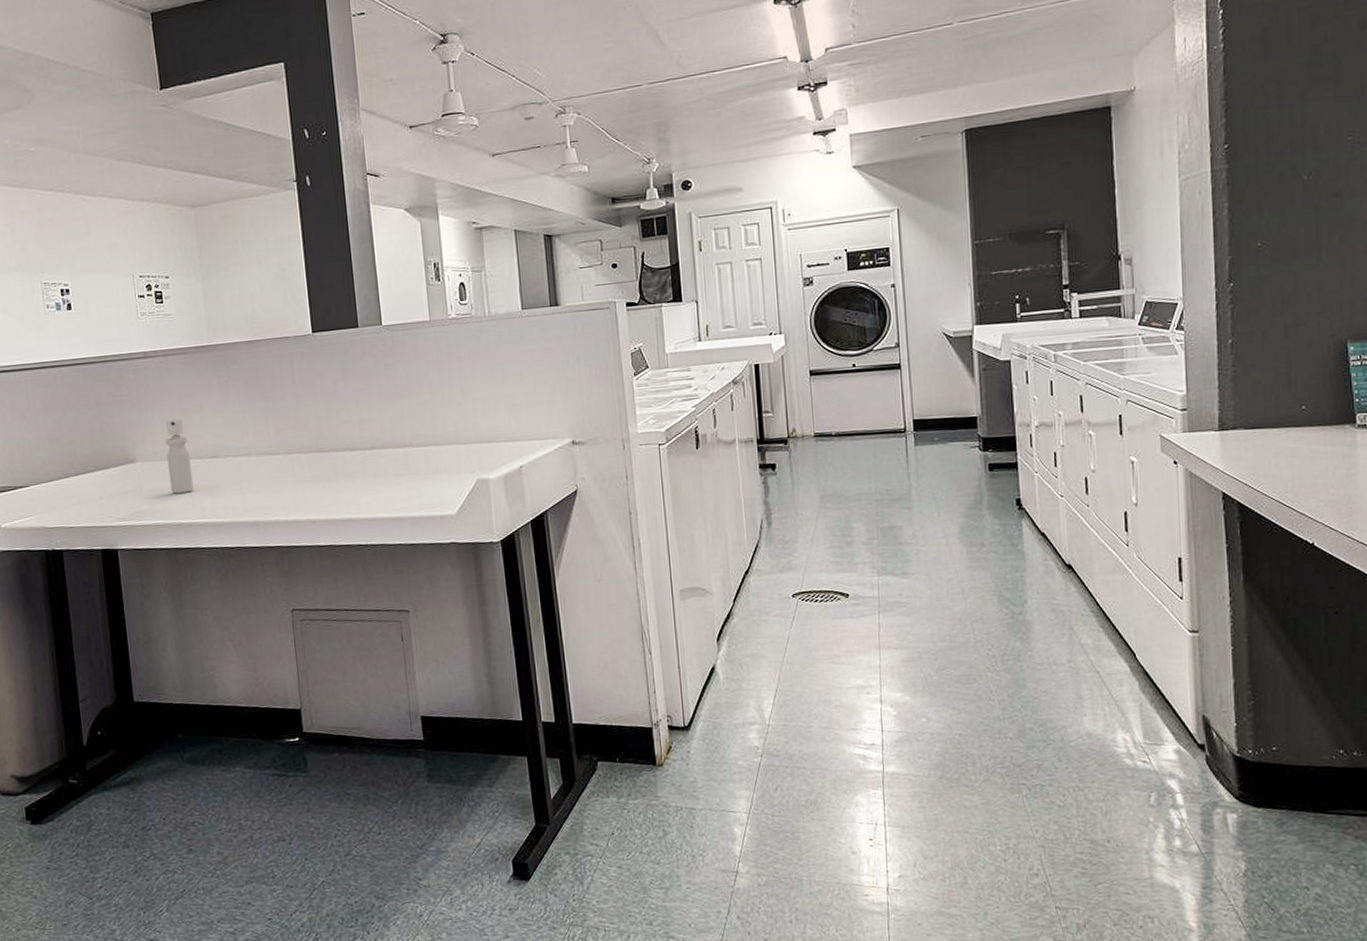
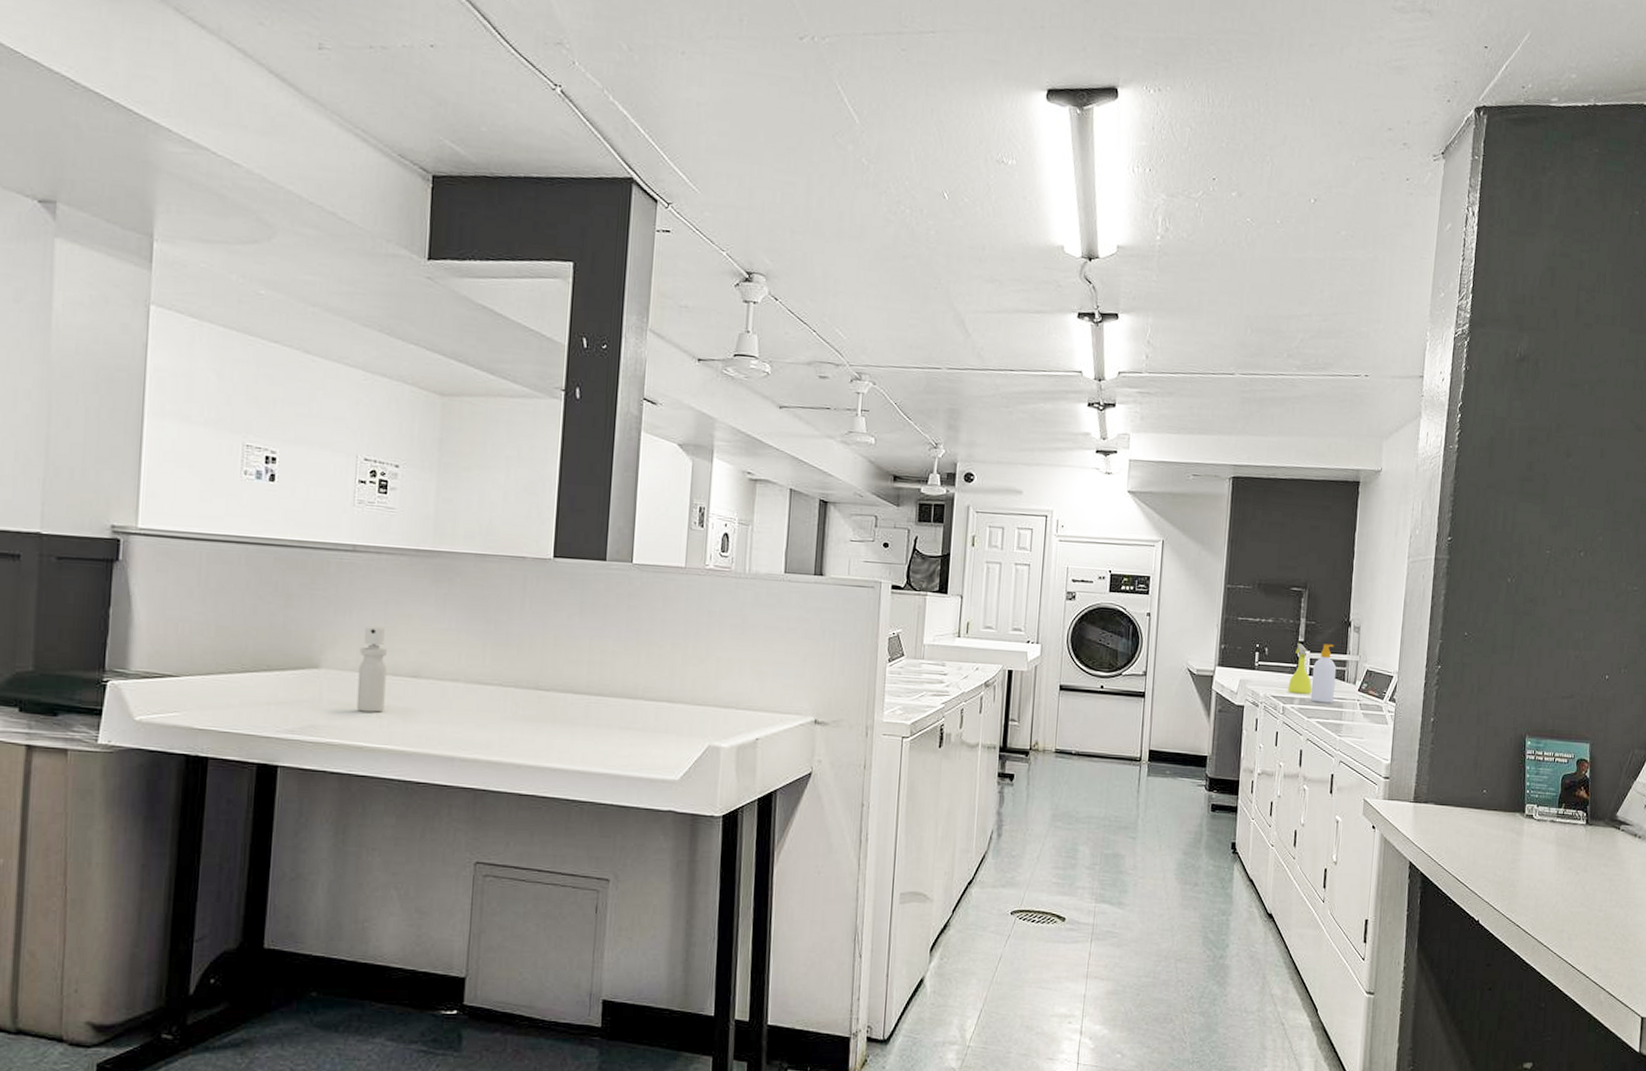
spray bottle: none [1057,286,1085,339] -> present [1287,643,1312,694]
soap bottle: none [1082,281,1112,345] -> present [1310,644,1337,703]

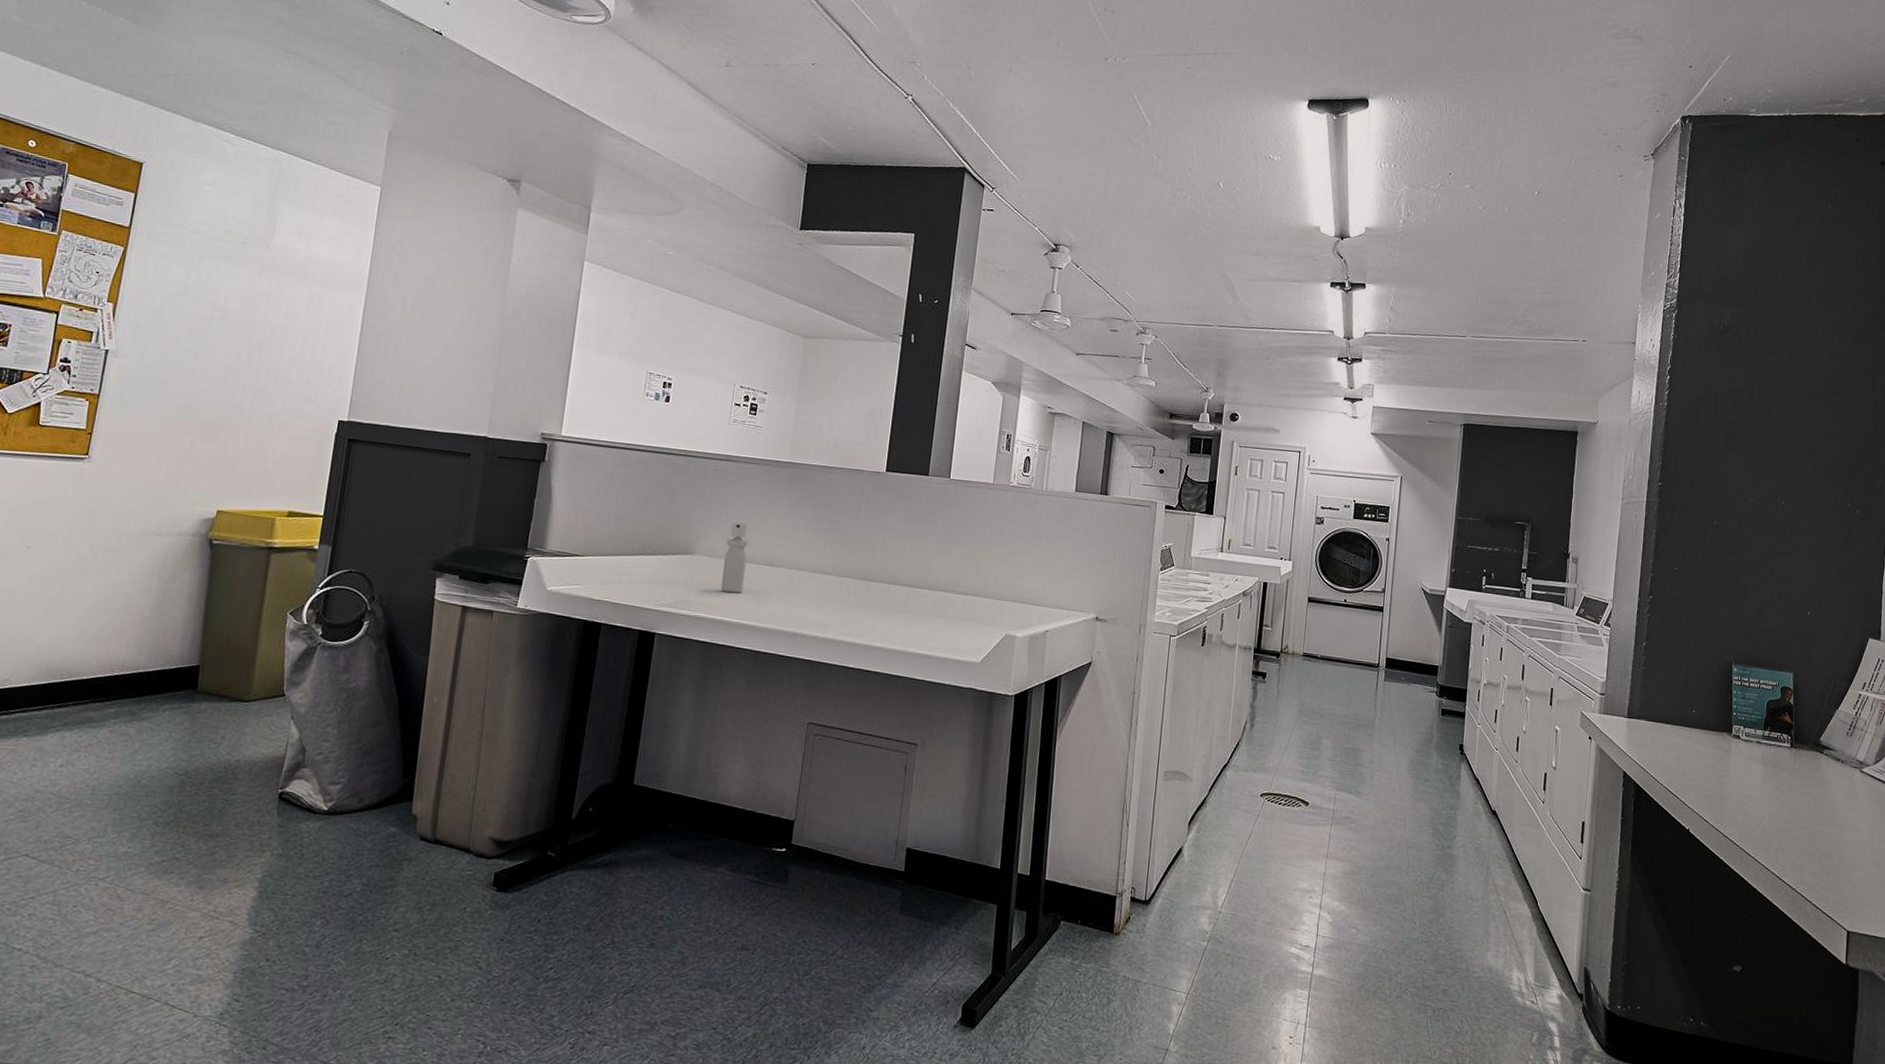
spray bottle: present [1287,643,1312,694] -> none [1511,570,1534,616]
soap bottle: present [1310,644,1337,703] -> none [1532,572,1557,625]

